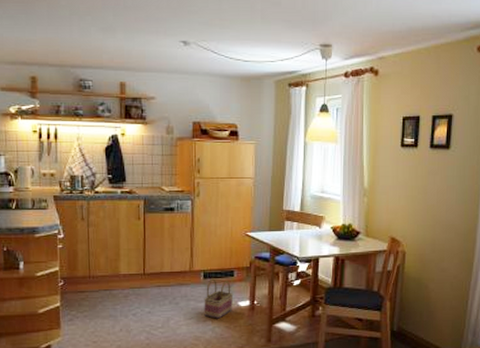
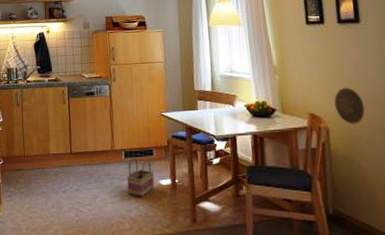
decorative plate: none [414,213,440,249] -> present [334,88,366,124]

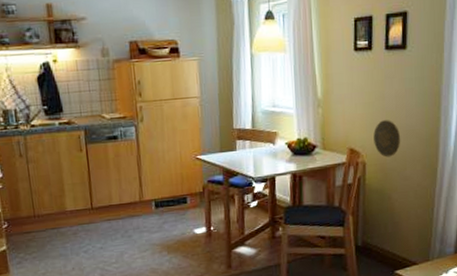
basket: present [126,157,155,197] -> none [157,207,189,249]

